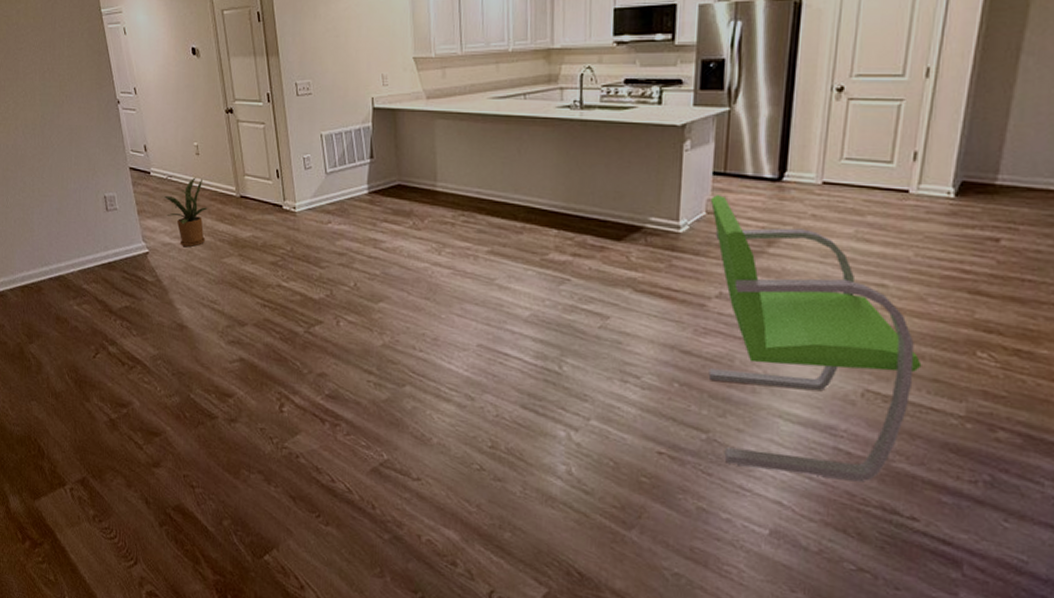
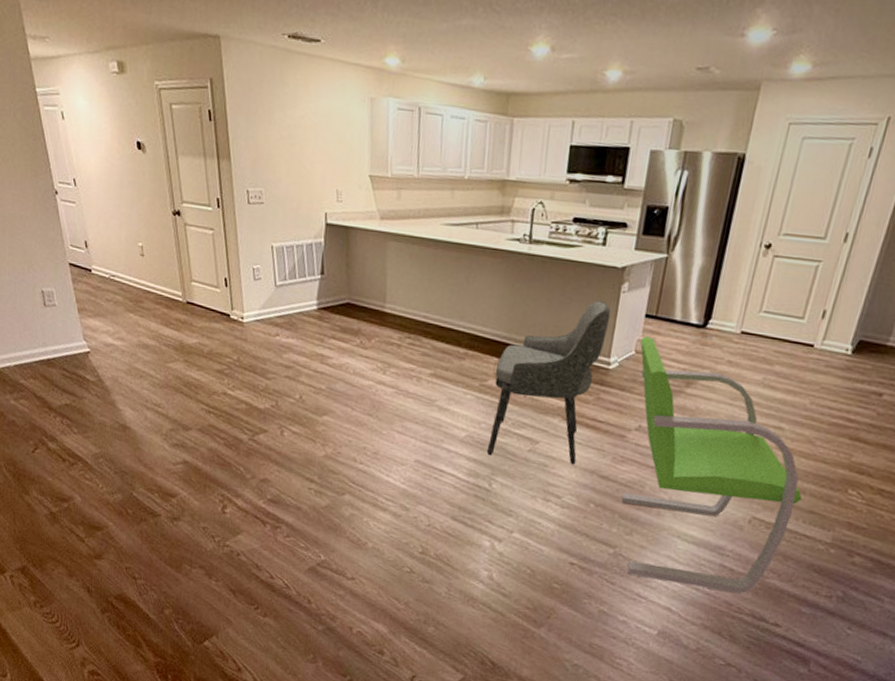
house plant: present [161,177,209,248] -> none [103,279,154,350]
dining chair: none [554,162,675,341] -> present [487,301,611,465]

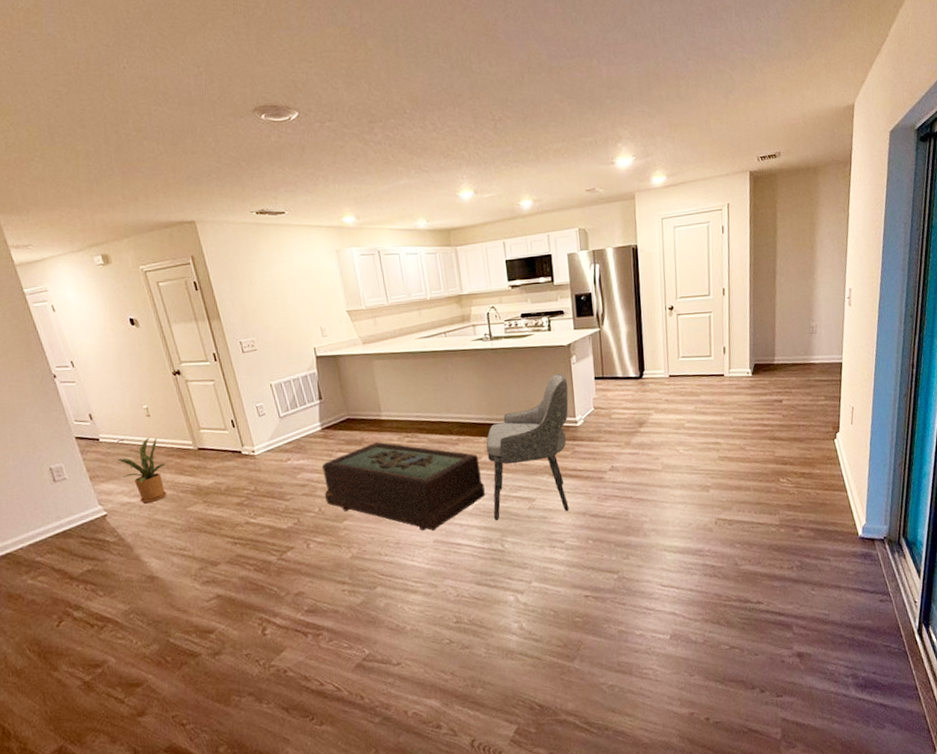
house plant: none [103,279,154,350] -> present [114,437,167,504]
coffee table: none [307,335,484,450] -> present [322,441,486,532]
armchair: present [621,336,803,594] -> none [596,394,749,593]

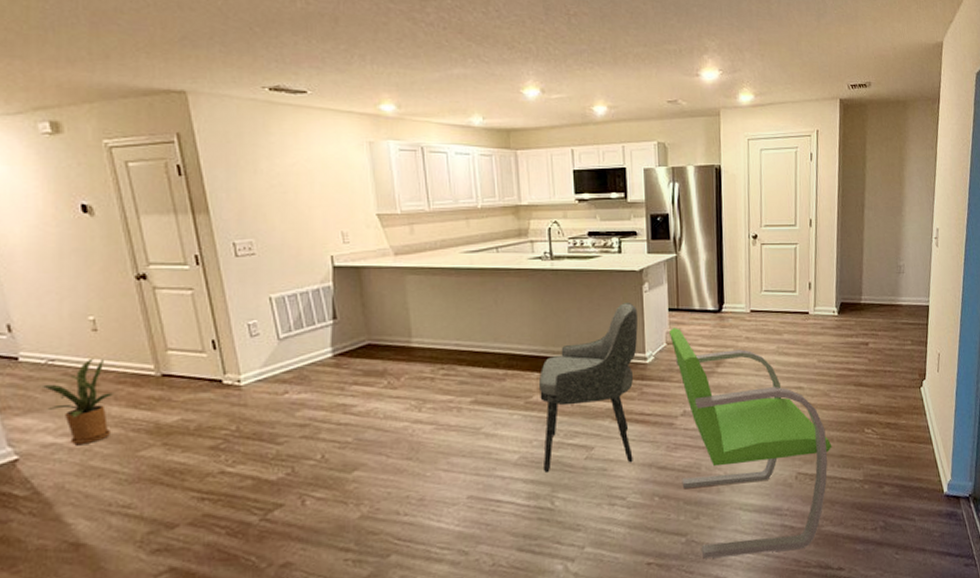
coffee table: present [322,441,486,532] -> none [330,373,536,485]
armchair: none [596,394,749,593] -> present [670,328,832,559]

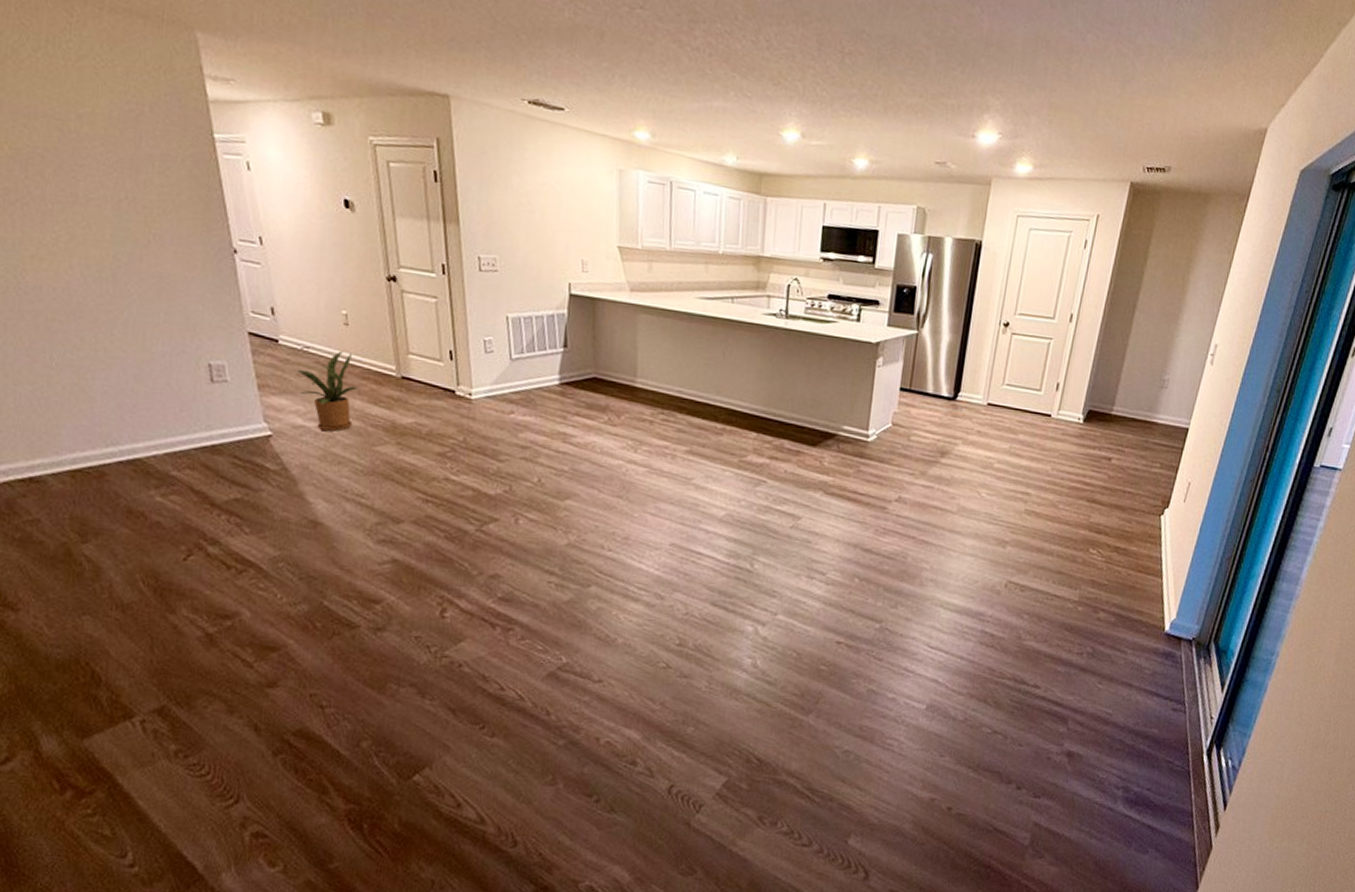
dining chair: present [538,303,639,472] -> none [748,375,868,540]
armchair: present [670,328,832,559] -> none [885,409,1051,659]

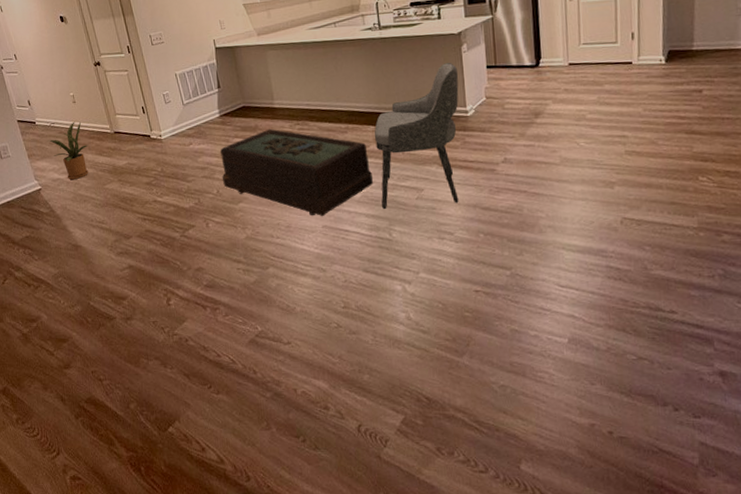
coffee table: none [547,412,744,533] -> present [220,128,374,217]
dining chair: none [748,375,868,540] -> present [374,63,459,209]

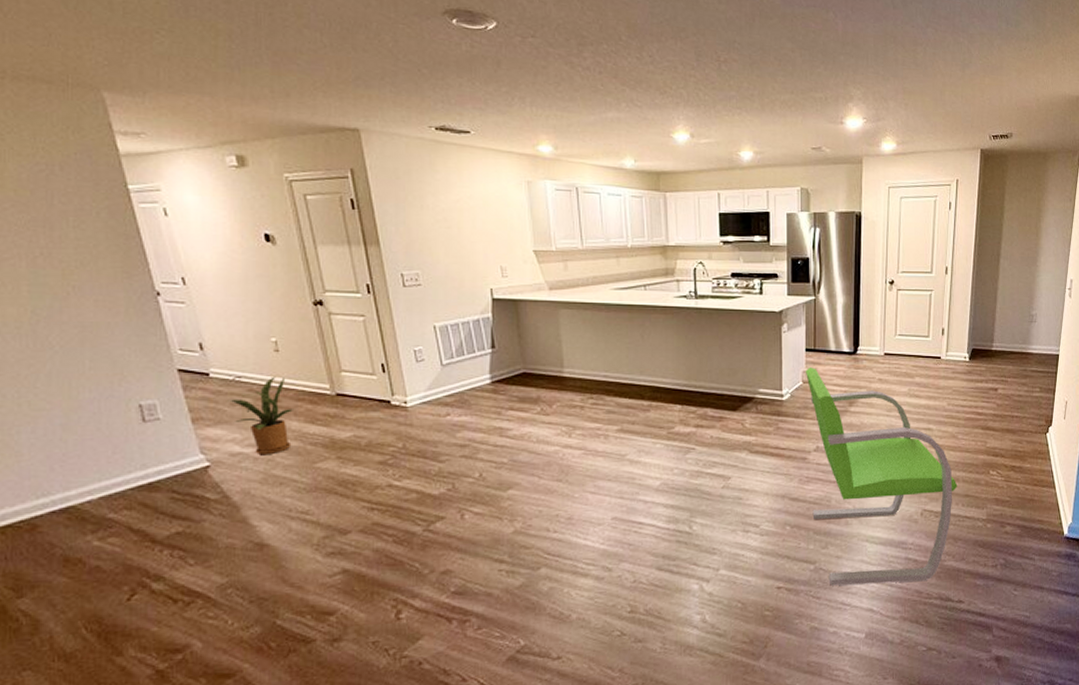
coffee table: present [220,128,374,217] -> none [487,401,676,507]
dining chair: present [374,63,459,209] -> none [680,342,777,498]
armchair: none [488,83,661,291] -> present [806,367,958,586]

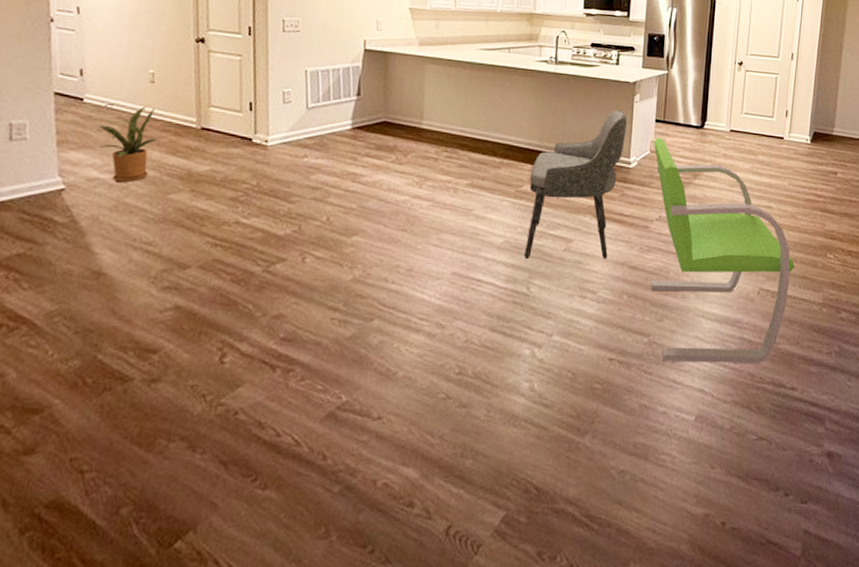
dining chair: none [680,342,777,498] -> present [524,110,628,259]

